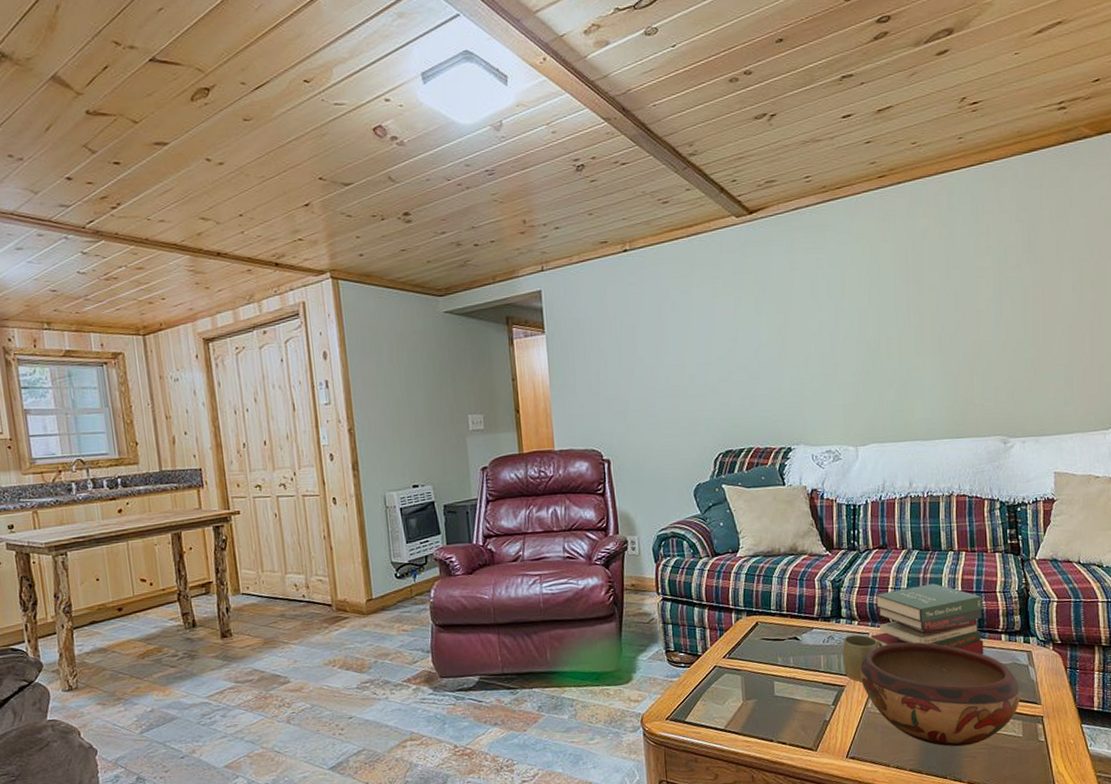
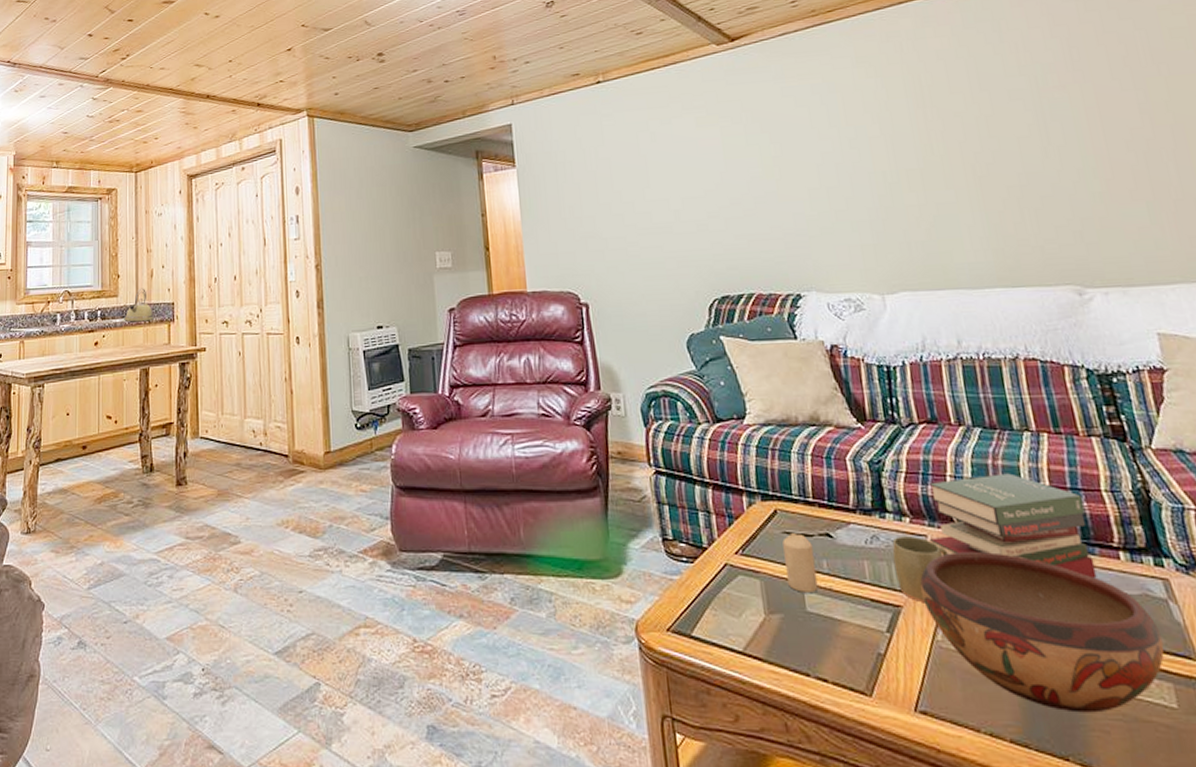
kettle: none [148,455,181,489] -> present [124,288,154,323]
candle: none [761,638,785,682] -> present [782,532,819,592]

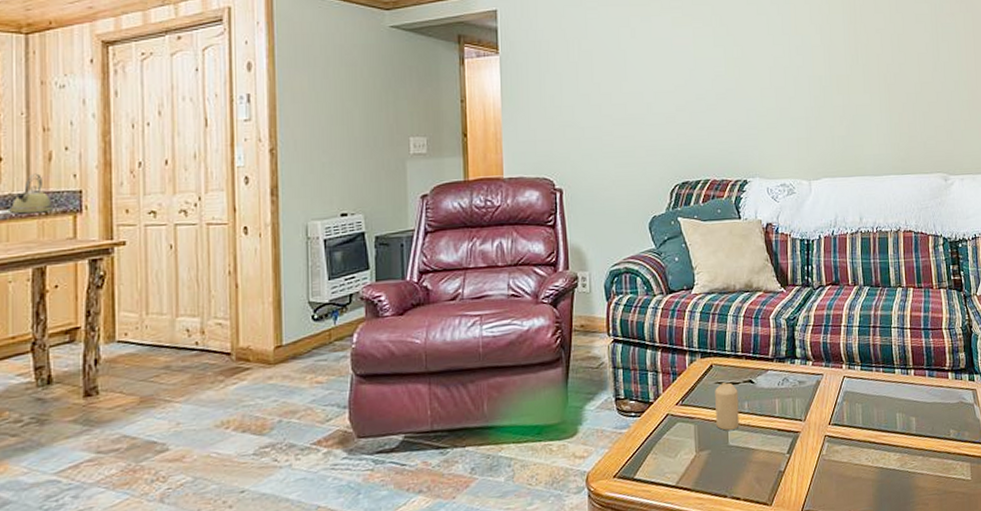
mug: present [892,536,948,602] -> none [797,376,837,427]
decorative bowl: present [919,552,1165,713] -> none [814,382,968,494]
books: present [929,473,1097,579] -> none [824,320,933,395]

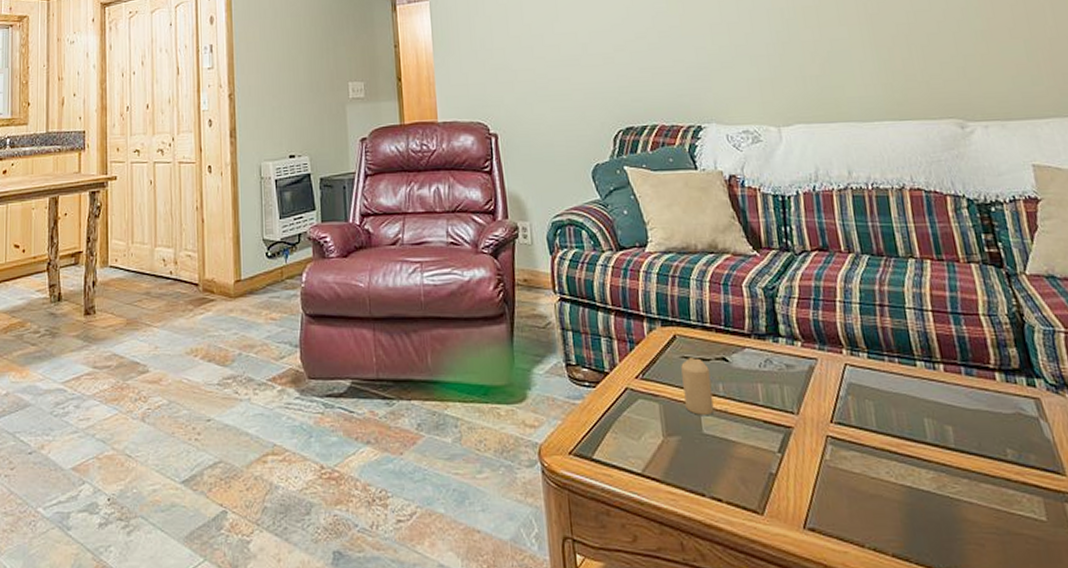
kettle: present [9,173,53,214] -> none [34,116,64,151]

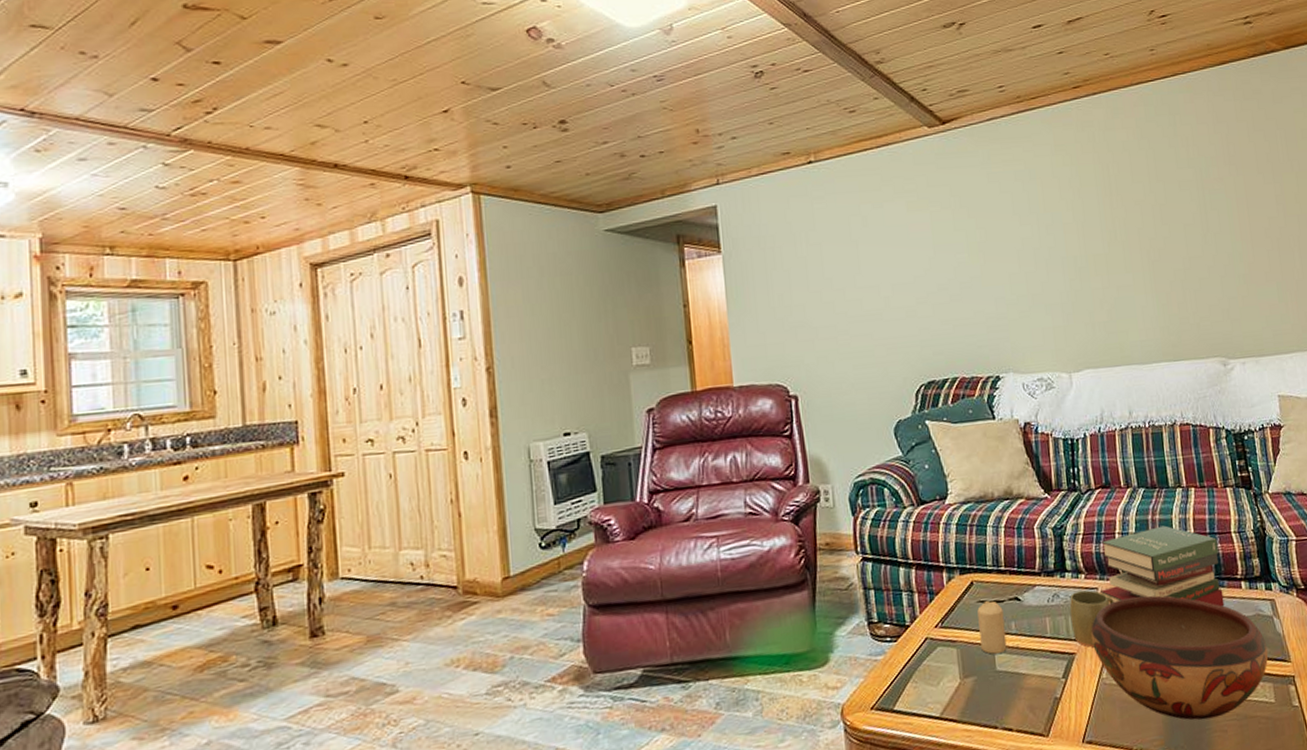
mug: none [784,360,837,423] -> present [1069,590,1114,647]
decorative bowl: none [809,374,1036,527] -> present [1090,595,1269,720]
books: none [819,298,974,399] -> present [1099,525,1225,607]

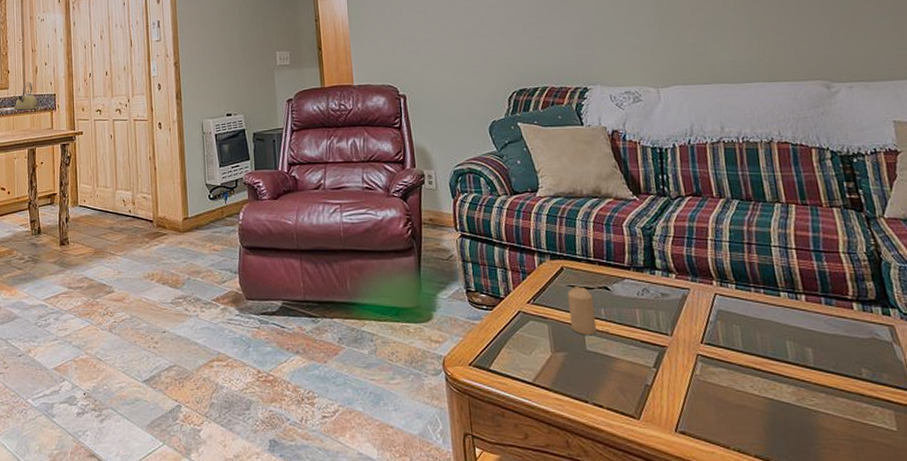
kettle: none [226,405,270,449] -> present [14,82,39,111]
mug: present [1069,590,1114,647] -> none [660,289,708,343]
decorative bowl: present [1090,595,1269,720] -> none [682,303,888,434]
books: present [1099,525,1225,607] -> none [691,238,833,325]

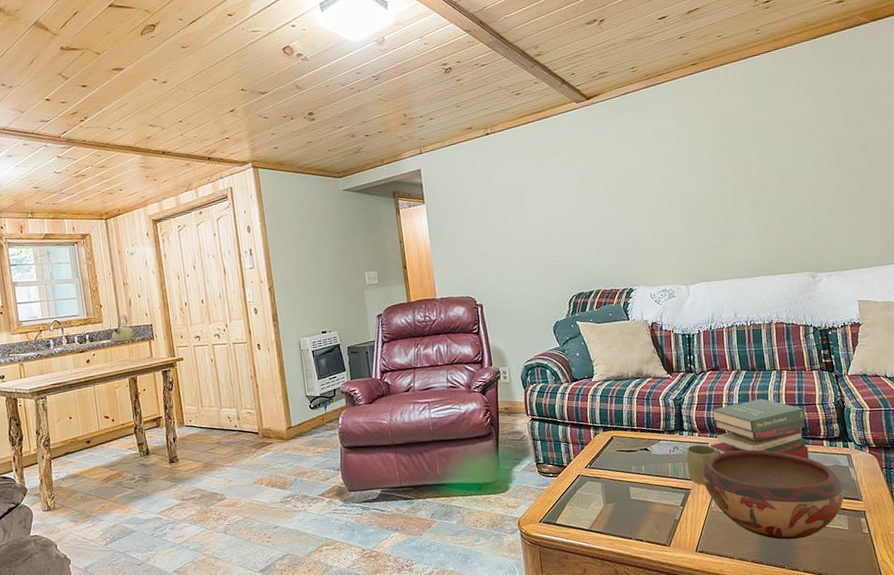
candle: present [567,285,597,335] -> none [616,450,639,488]
mug: none [660,289,708,343] -> present [686,444,721,485]
decorative bowl: none [682,303,888,434] -> present [702,449,844,540]
books: none [691,238,833,325] -> present [710,398,809,459]

